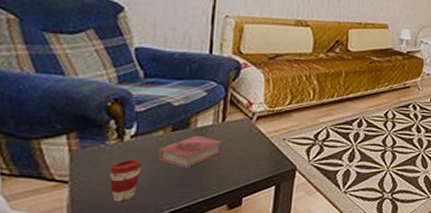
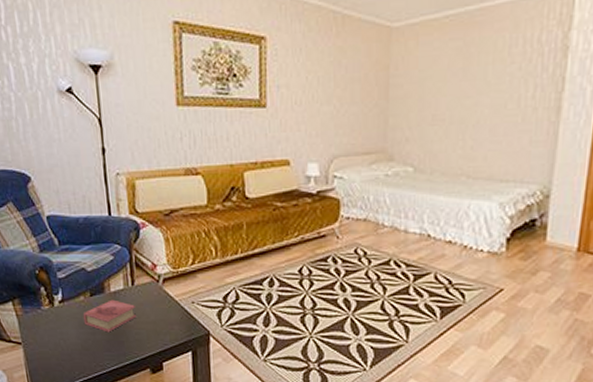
coffee cup: present [108,160,143,202] -> none [48,324,74,363]

